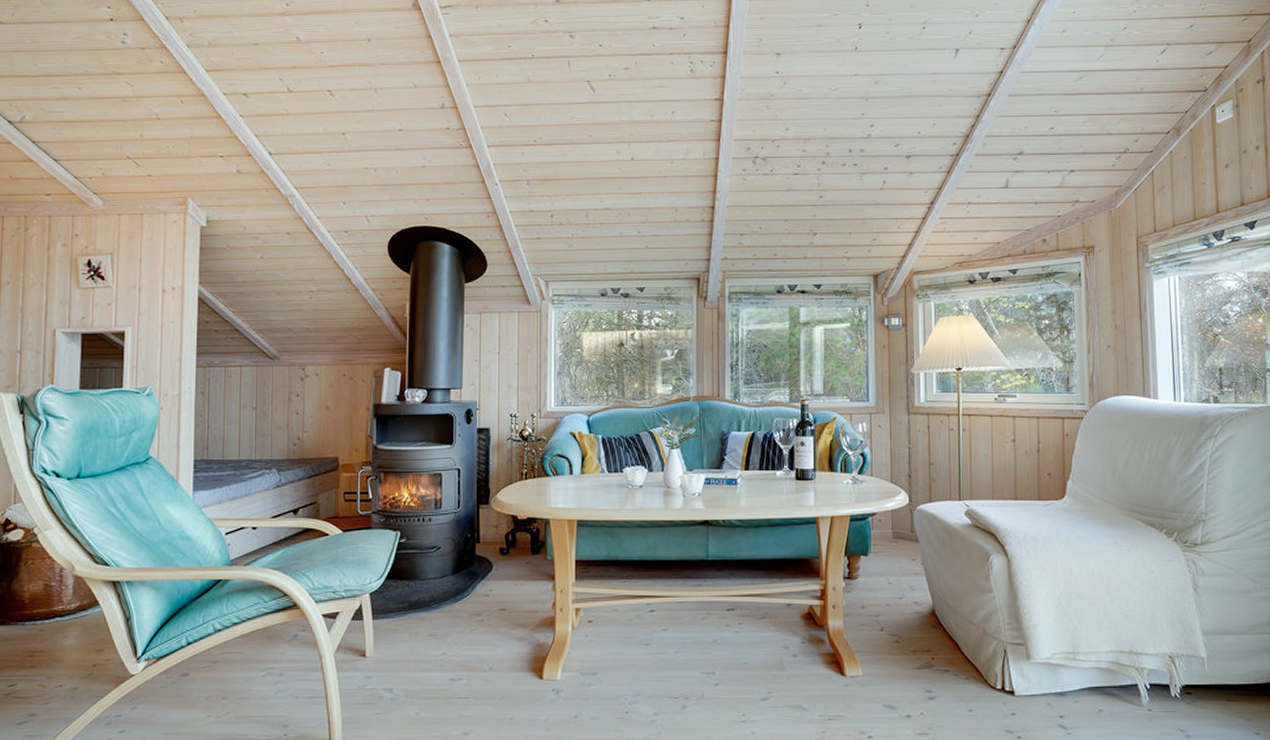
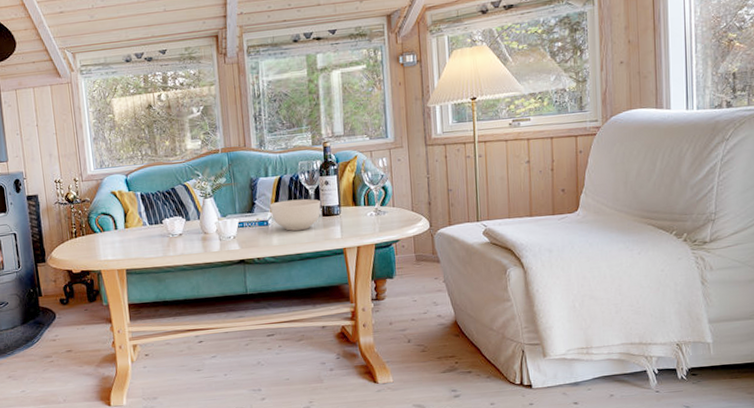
bowl: none [740,458,796,493] -> present [269,199,321,231]

